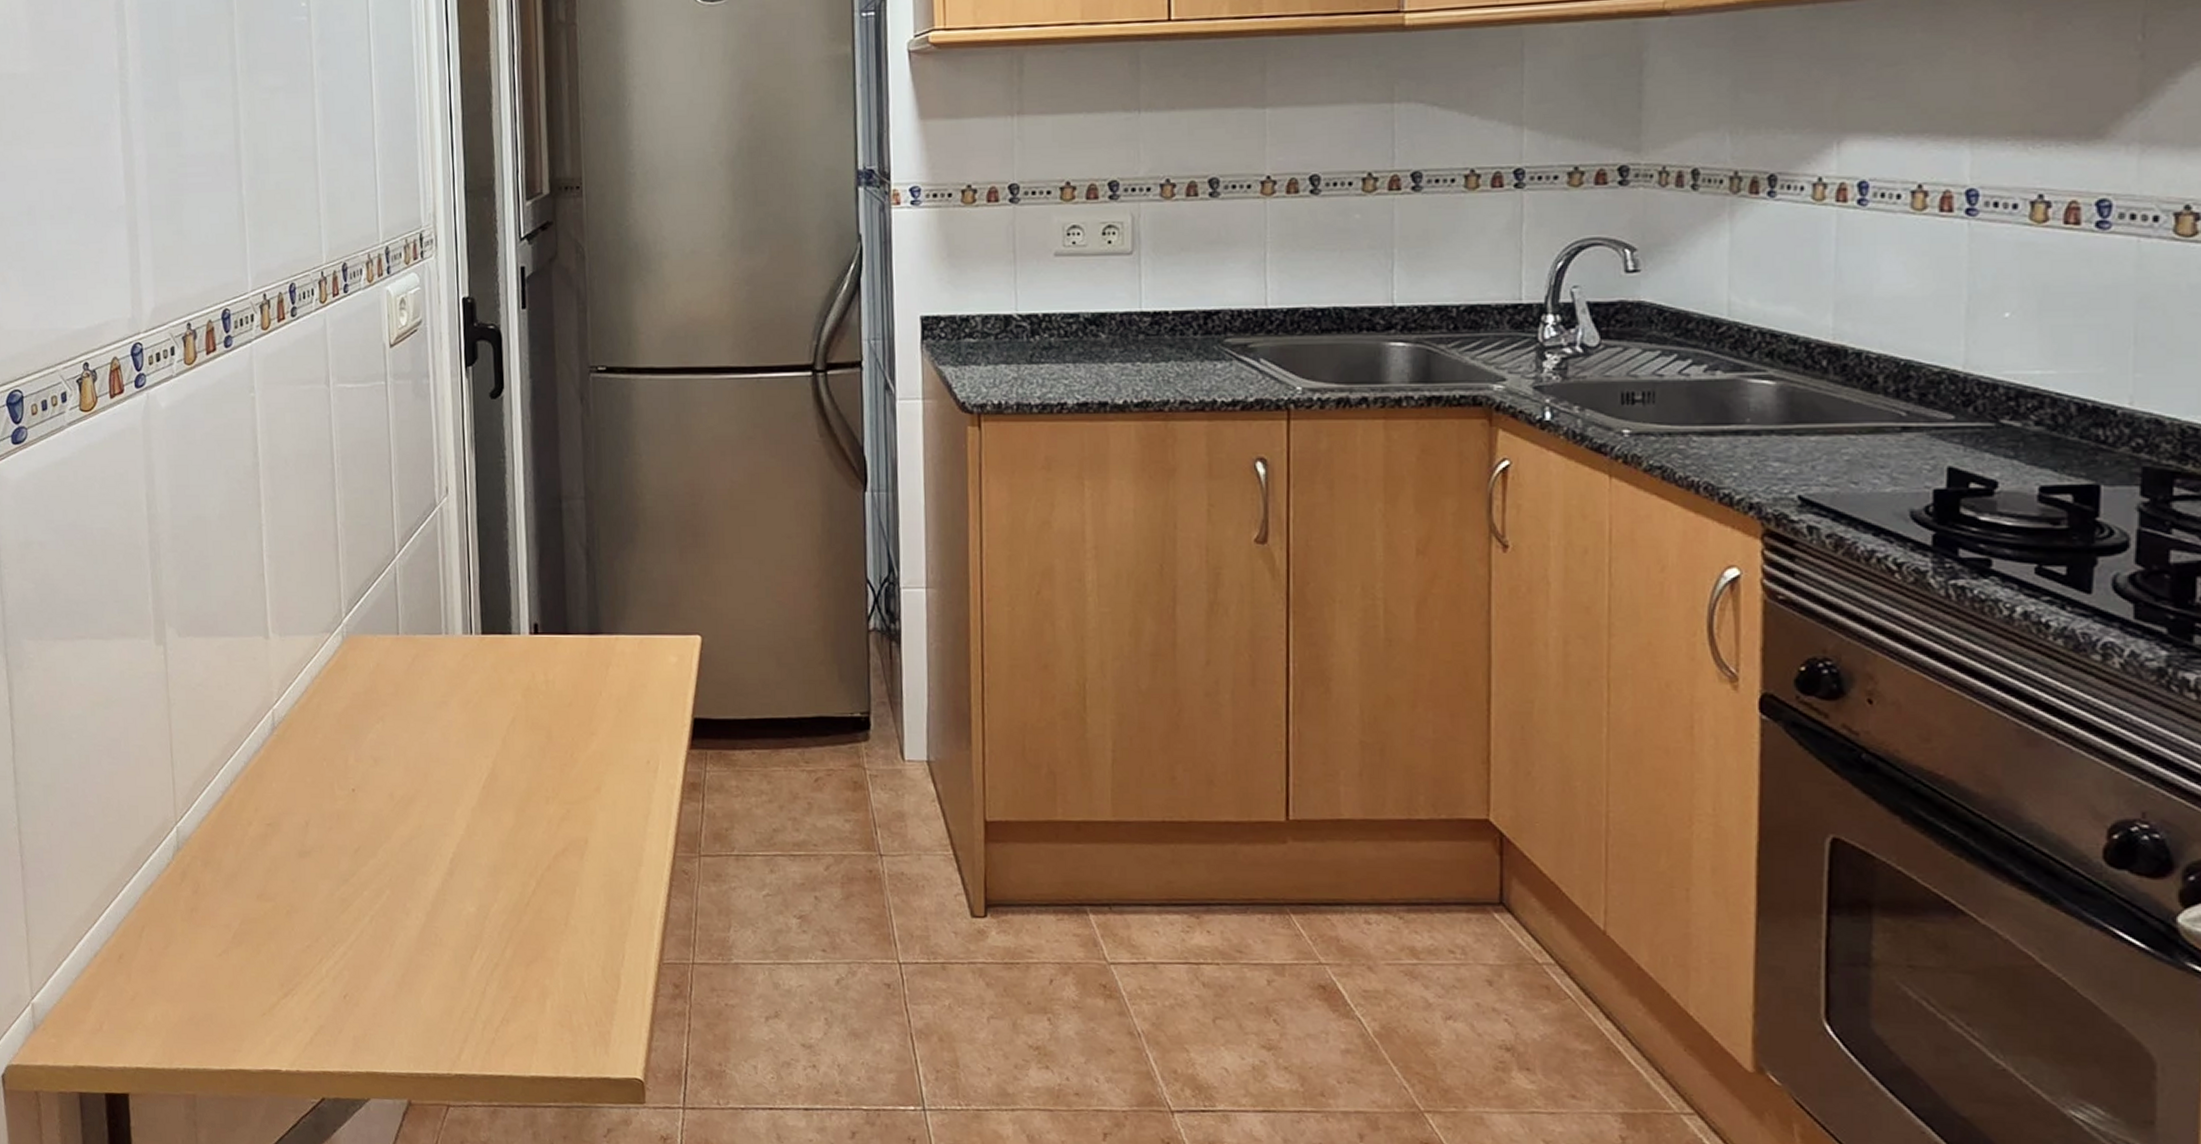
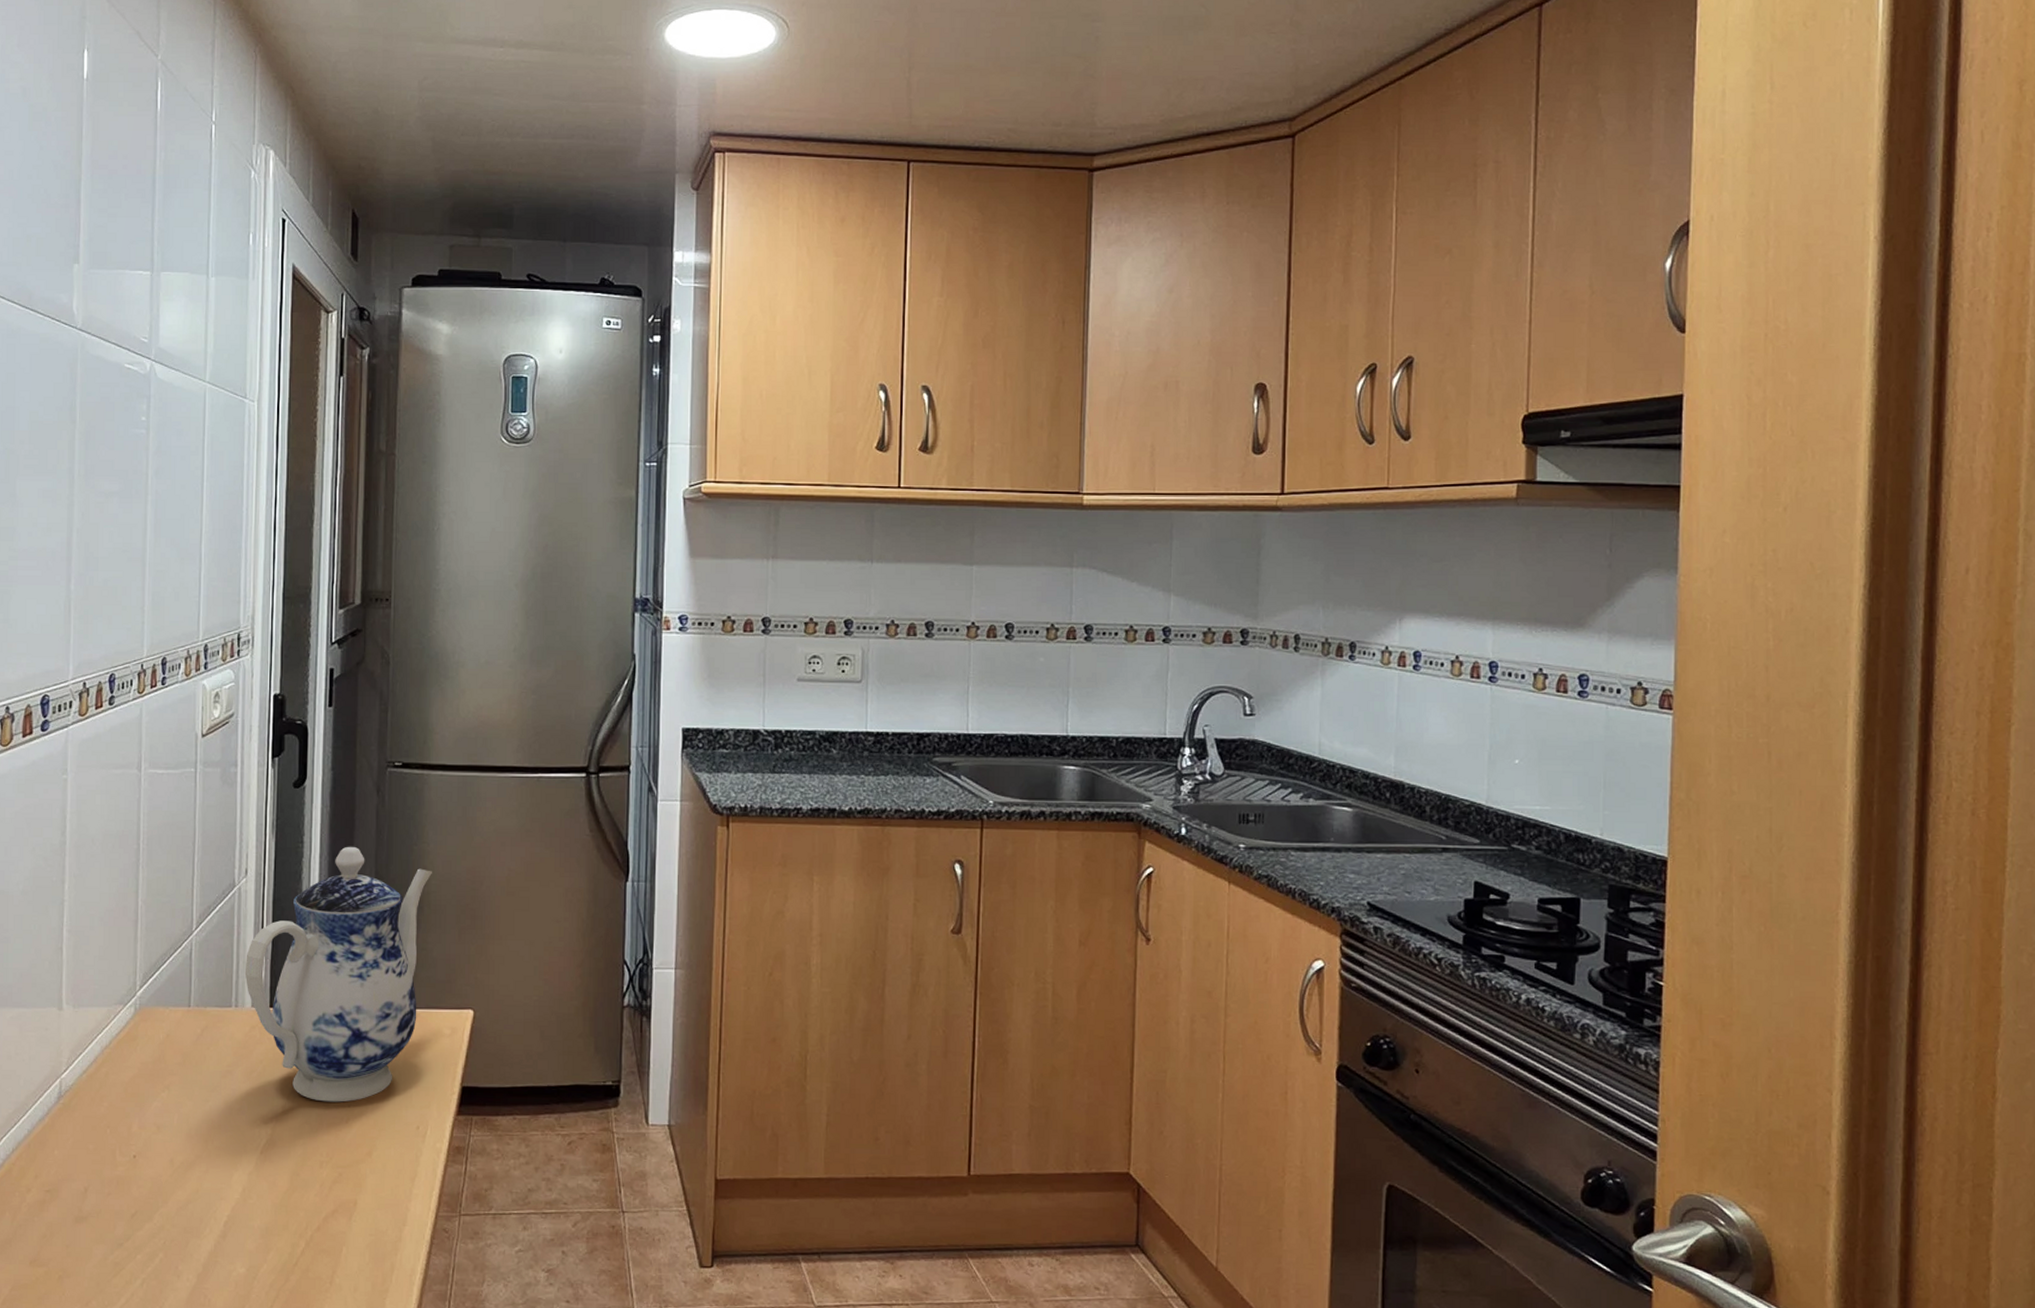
teapot: none [452,460,646,735] -> present [244,846,432,1102]

